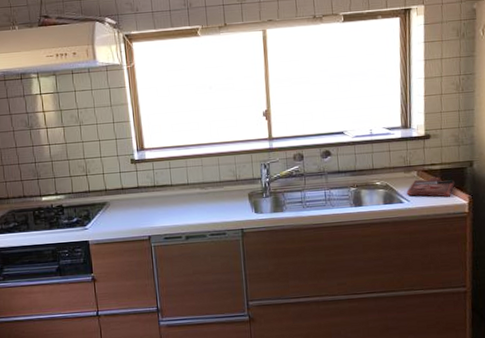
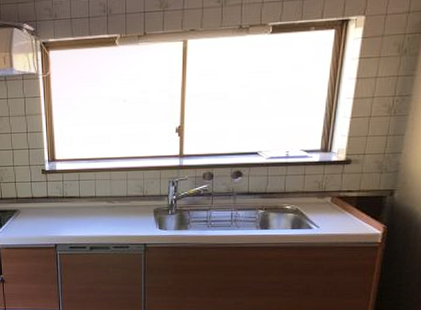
cutting board: present [407,177,455,197] -> none [317,204,371,226]

